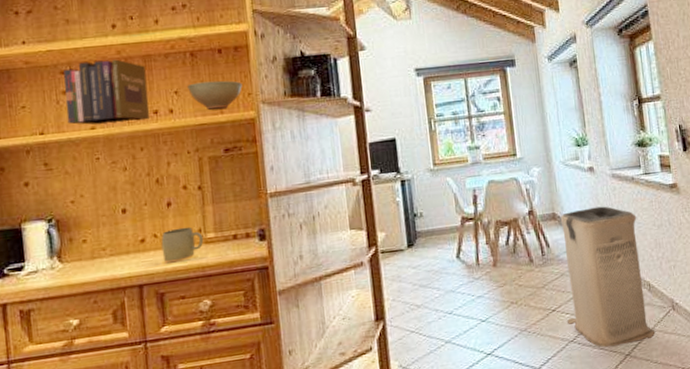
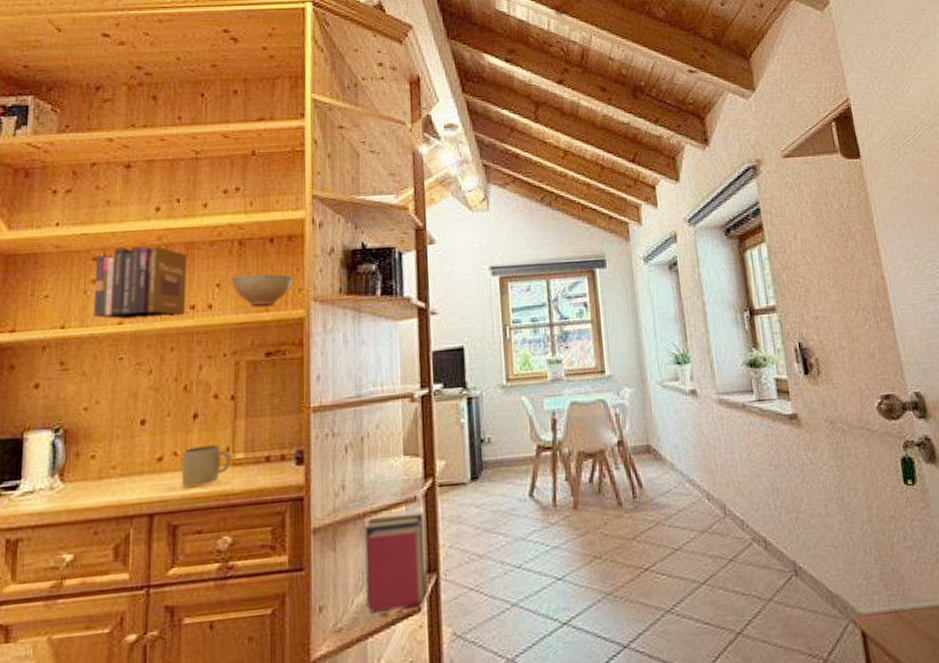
books: none [321,274,377,353] -> present [364,512,428,613]
laundry basket: present [560,206,655,348] -> none [656,438,774,622]

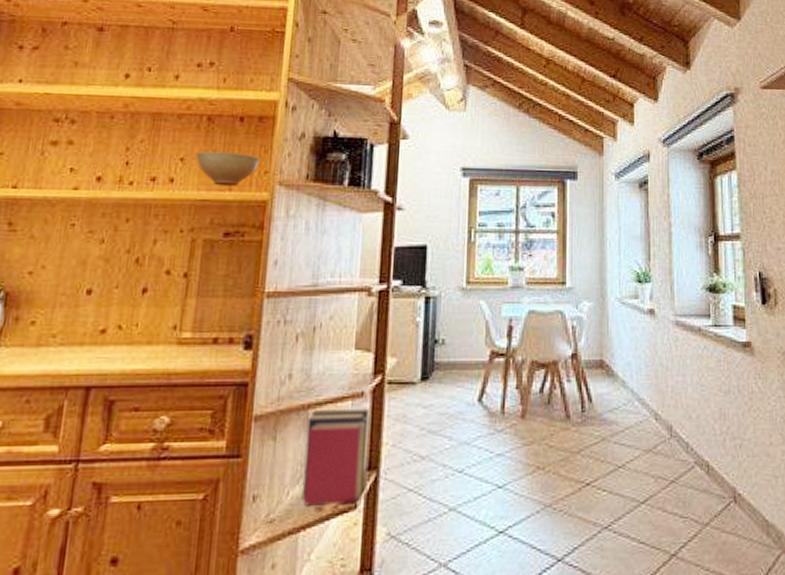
books: present [93,245,187,320] -> none [48,111,153,187]
mug: present [181,444,231,487] -> none [122,321,178,362]

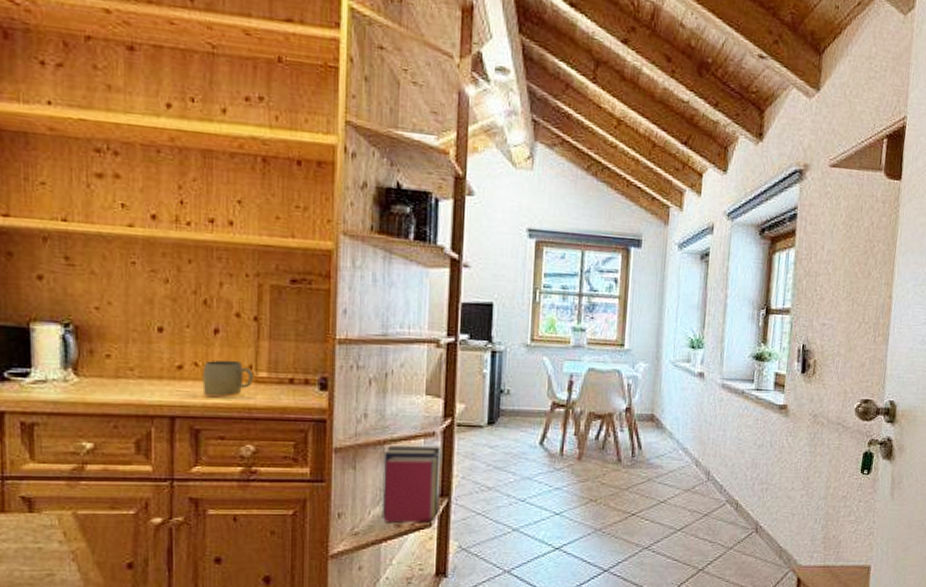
mug: none [122,321,178,362] -> present [202,360,254,397]
bowl: present [196,151,260,186] -> none [254,195,322,233]

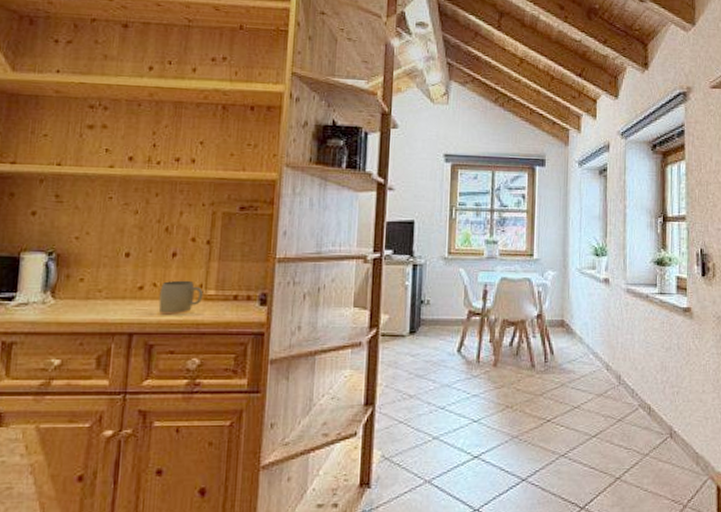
books: present [381,445,442,523] -> none [310,355,367,433]

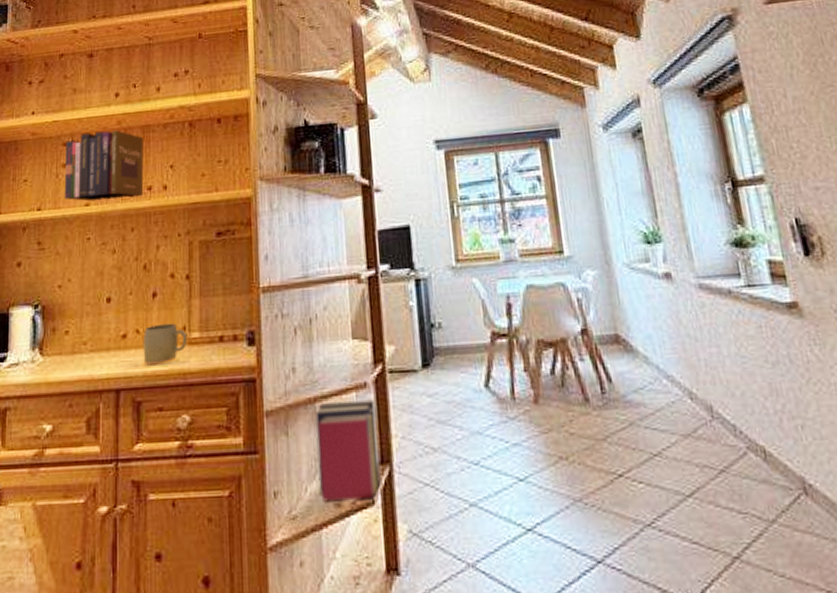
books: none [87,99,175,166] -> present [64,130,144,202]
books: none [310,355,367,433] -> present [315,399,381,502]

